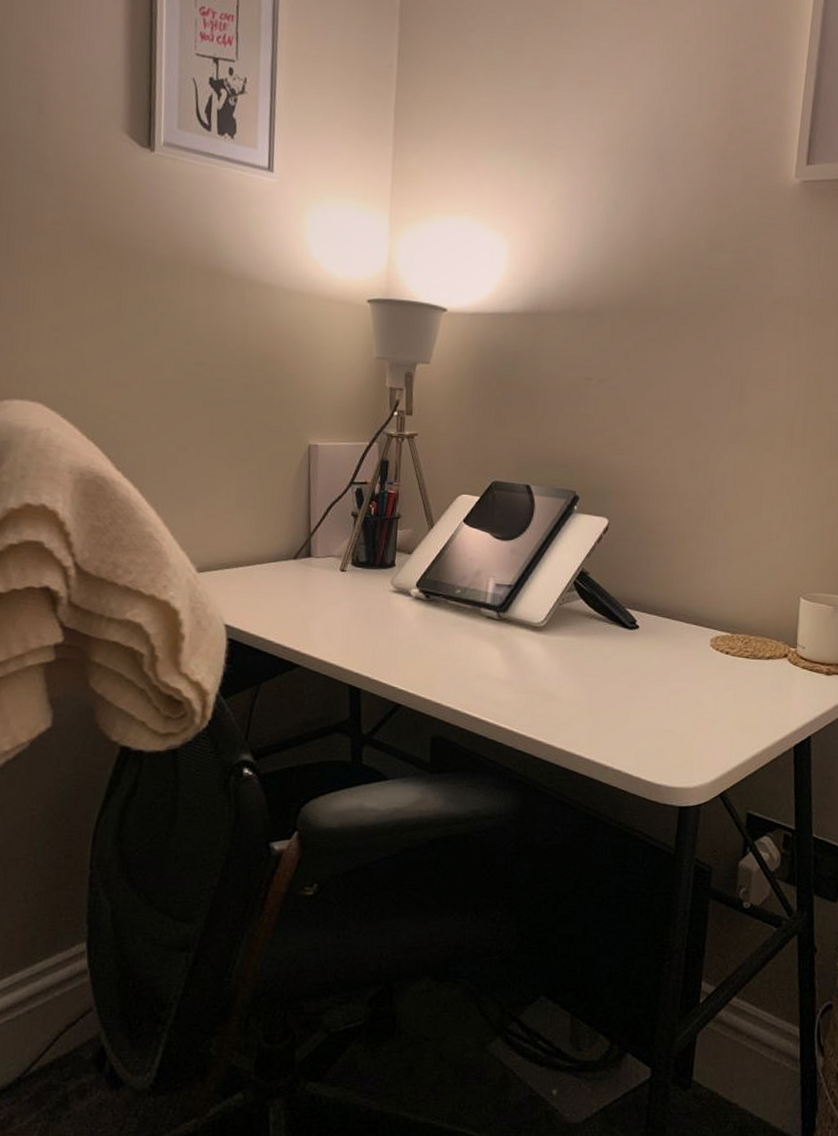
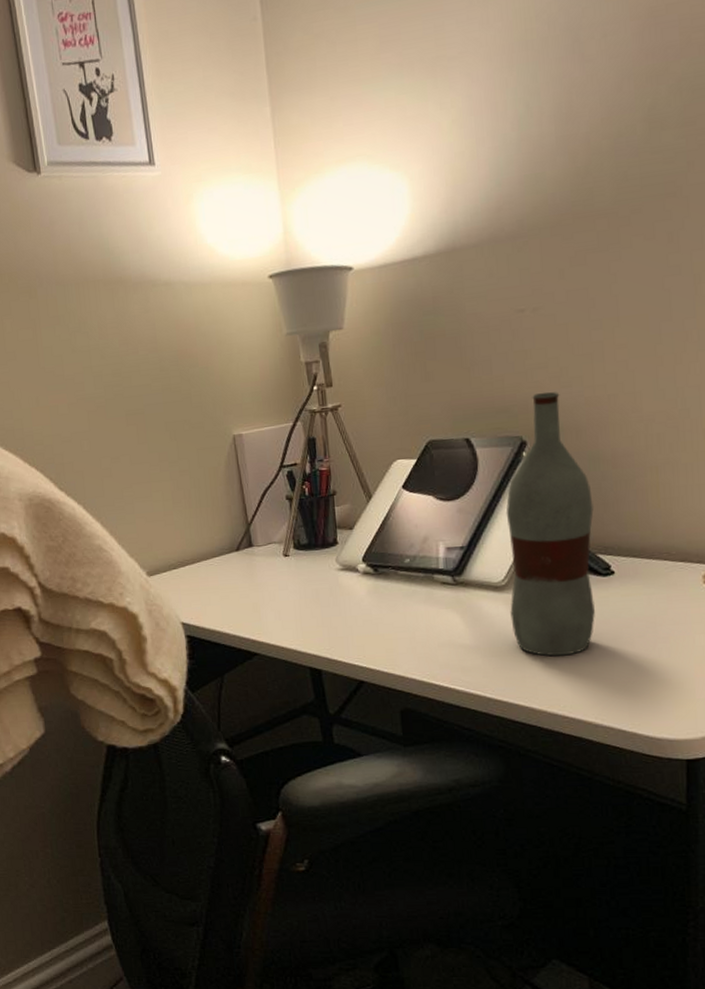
bottle: none [544,455,629,699] -> present [506,392,595,657]

